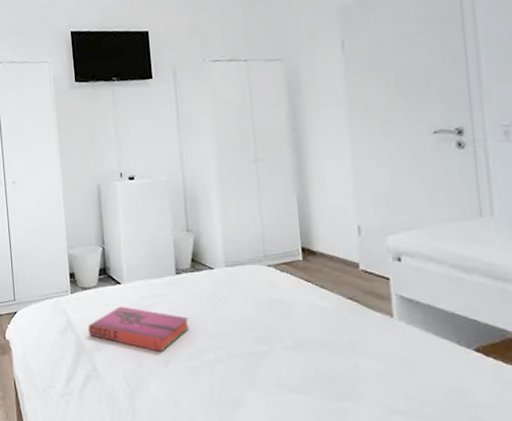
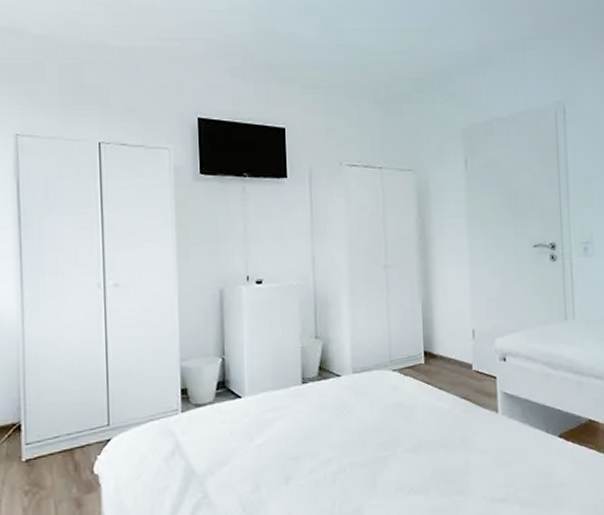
hardback book: present [87,306,189,351] -> none [199,422,314,468]

